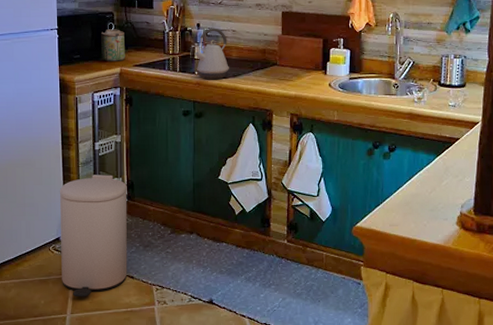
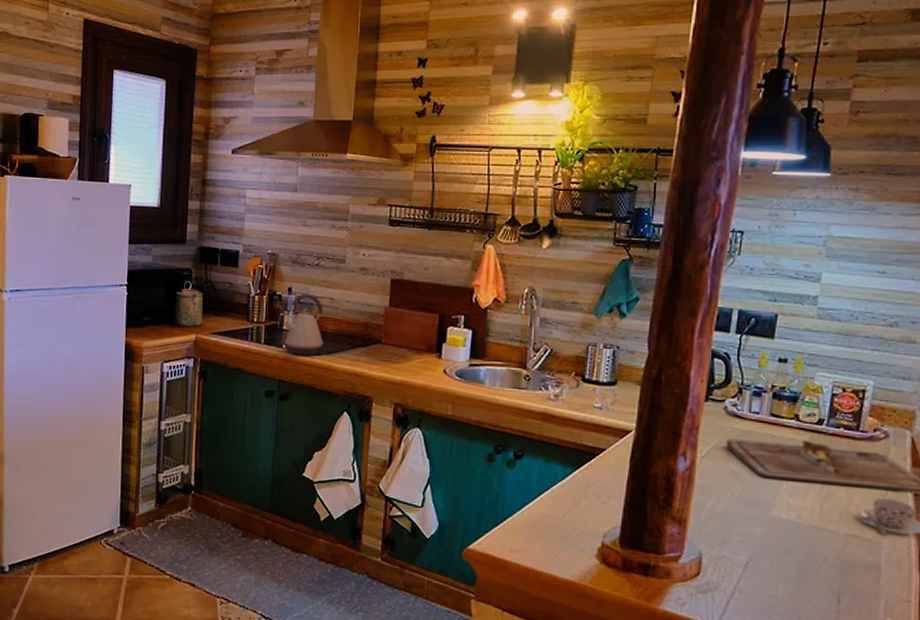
pedal bin: present [59,175,127,297] -> none [112,459,195,604]

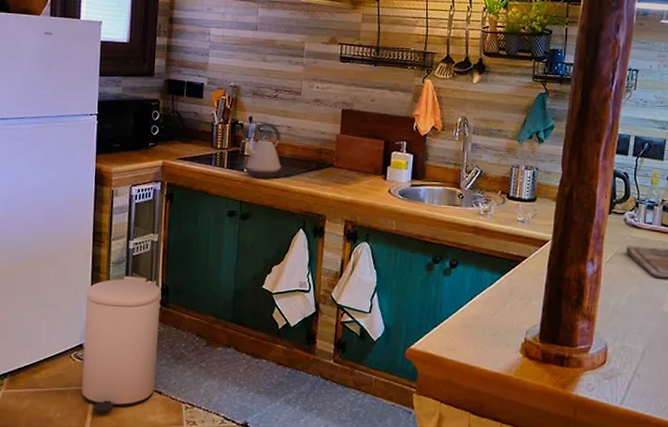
pedal bin: none [112,459,195,604] -> present [82,276,161,413]
canister: present [174,289,203,327] -> none [142,118,170,153]

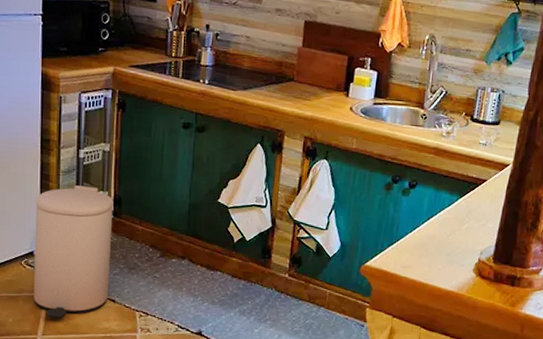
kettle: present [244,122,281,179] -> none [201,31,240,91]

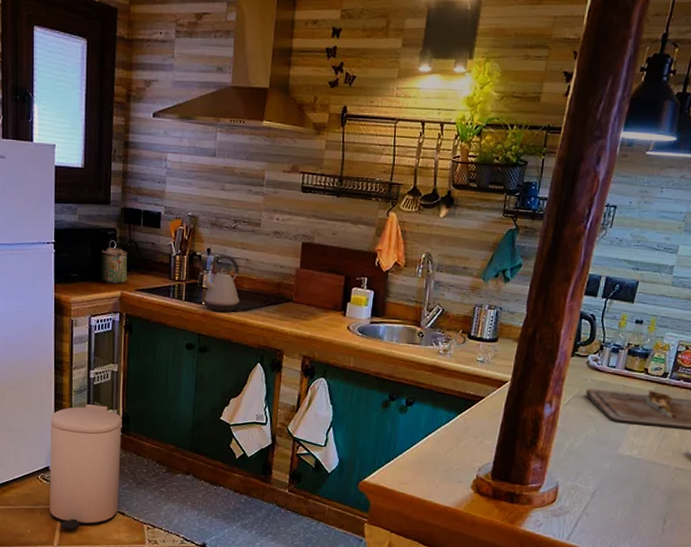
canister: none [91,21,121,60] -> present [100,247,128,284]
kettle: none [201,31,240,91] -> present [202,254,240,313]

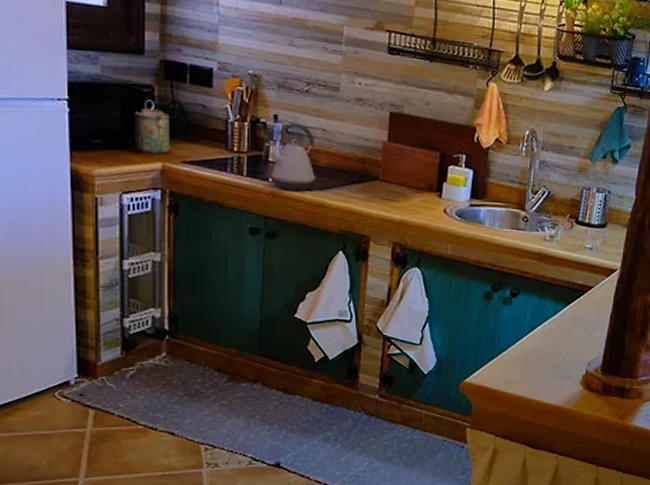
pedal bin: present [50,404,122,530] -> none [69,302,168,457]

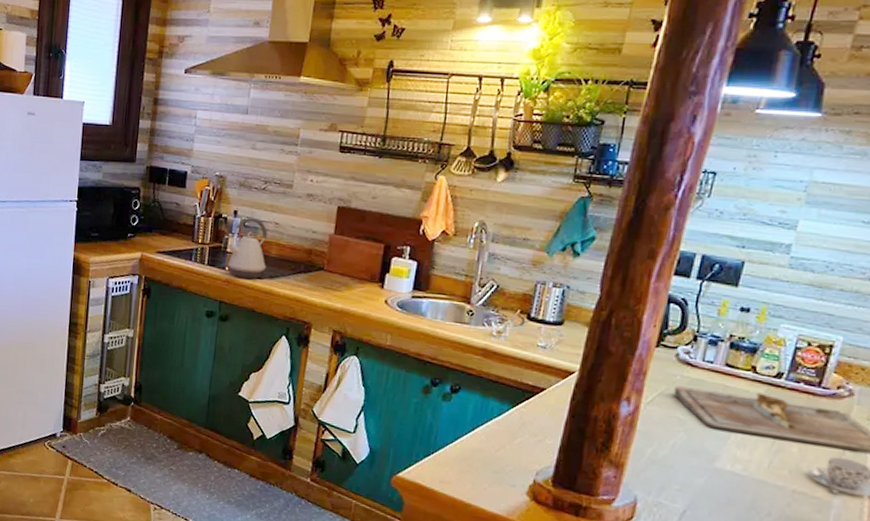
canister: present [133,108,171,154] -> none [121,207,150,246]

